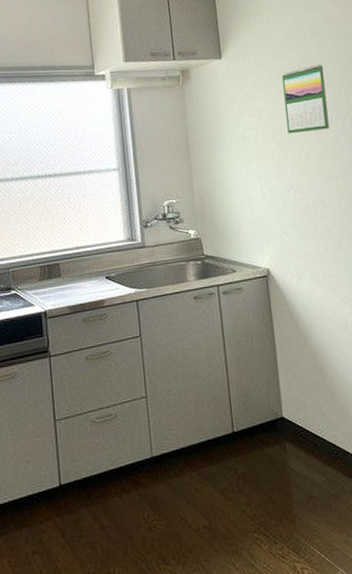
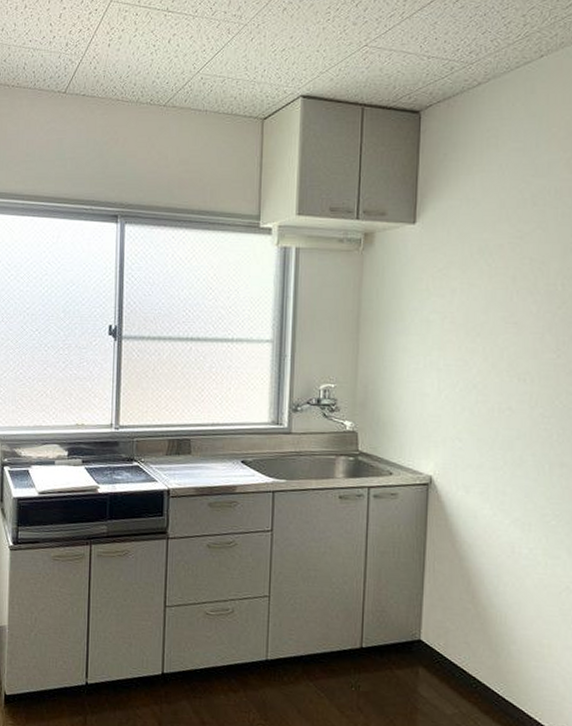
calendar: present [281,63,330,134] -> none [482,243,540,324]

